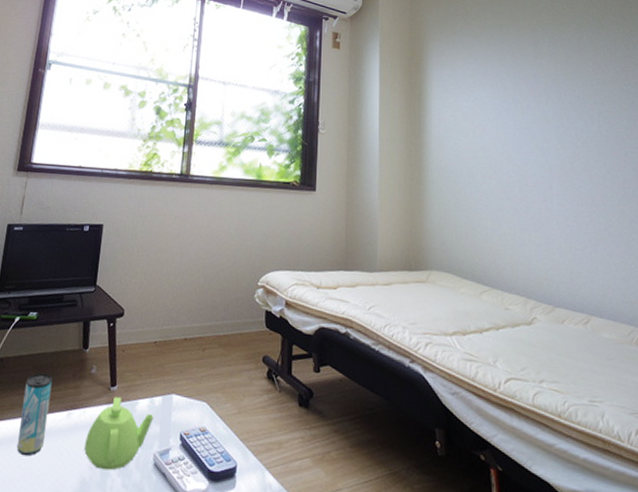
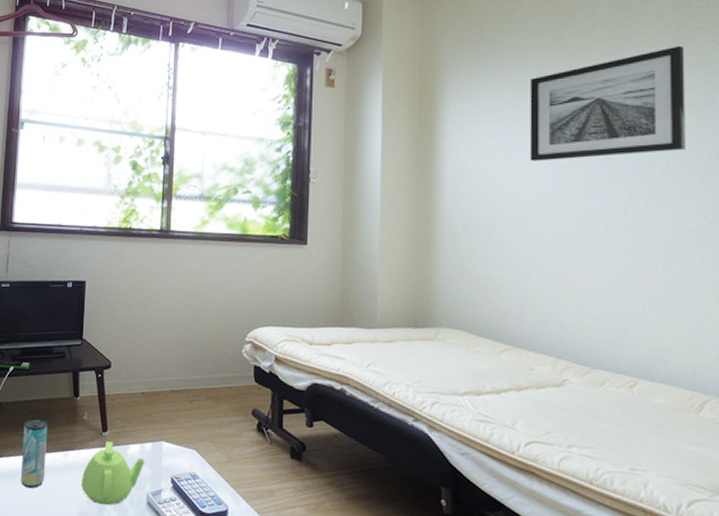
wall art: none [495,33,611,122] -> present [529,45,685,161]

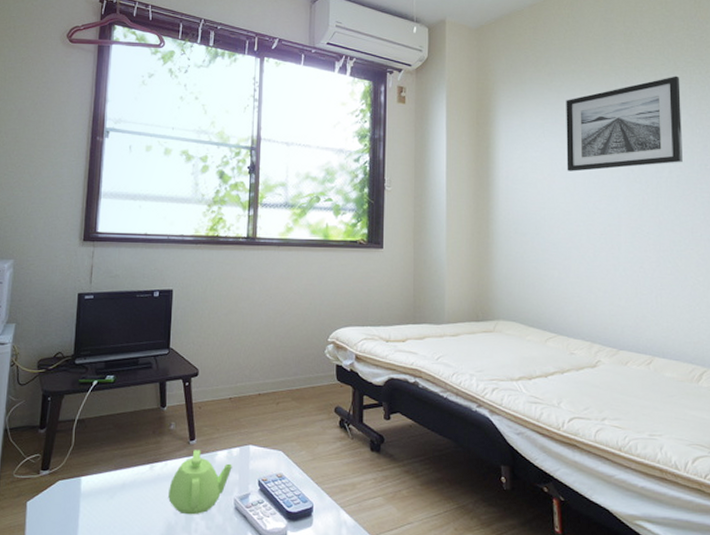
beverage can: present [20,417,48,489] -> none [104,431,133,506]

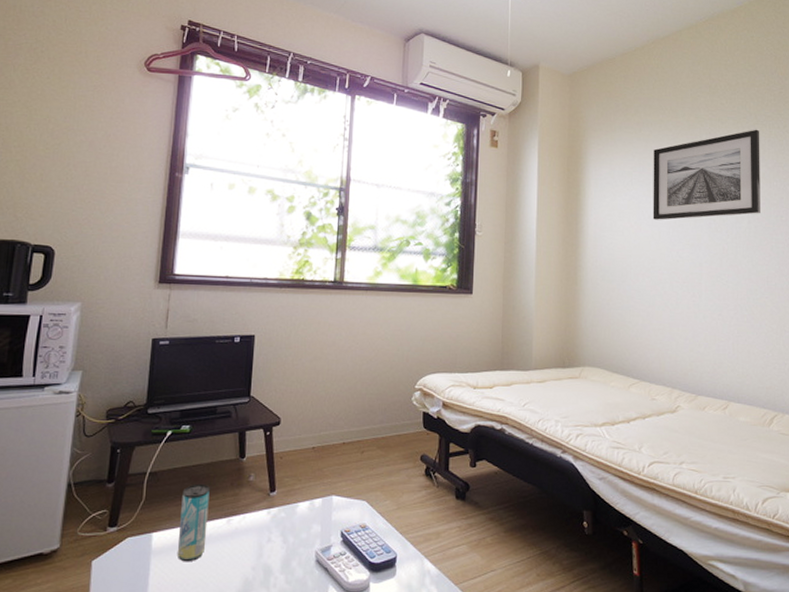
beverage can: none [104,431,133,506] -> present [177,483,210,562]
teapot: present [168,450,232,515] -> none [246,502,314,569]

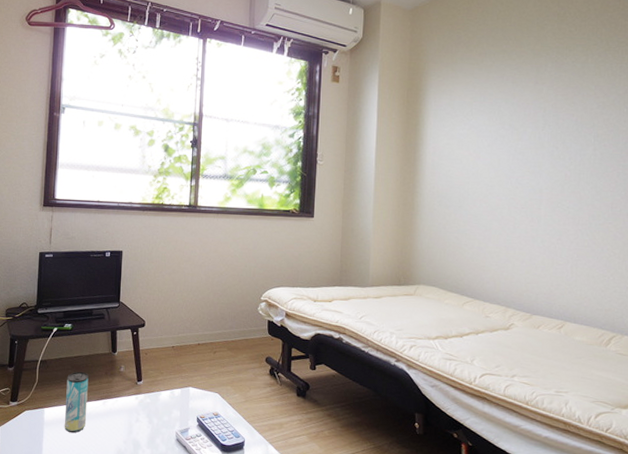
wall art: present [652,129,760,220] -> none [492,56,612,148]

